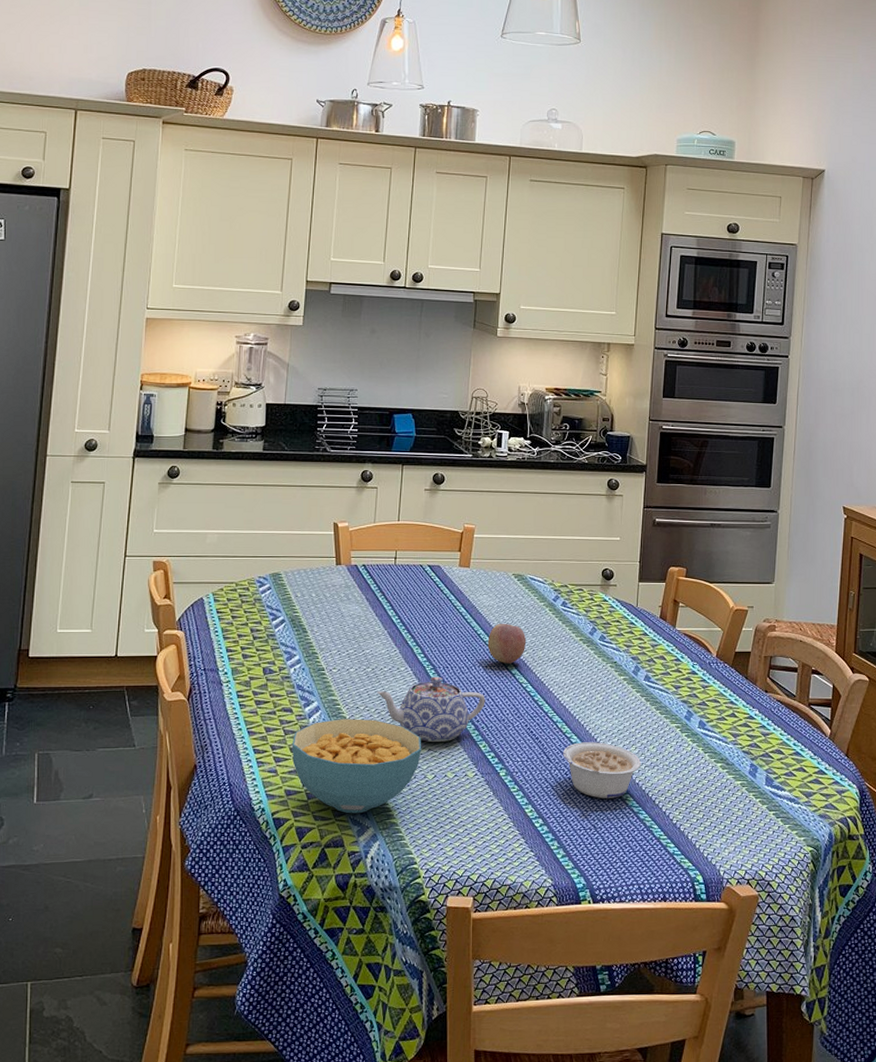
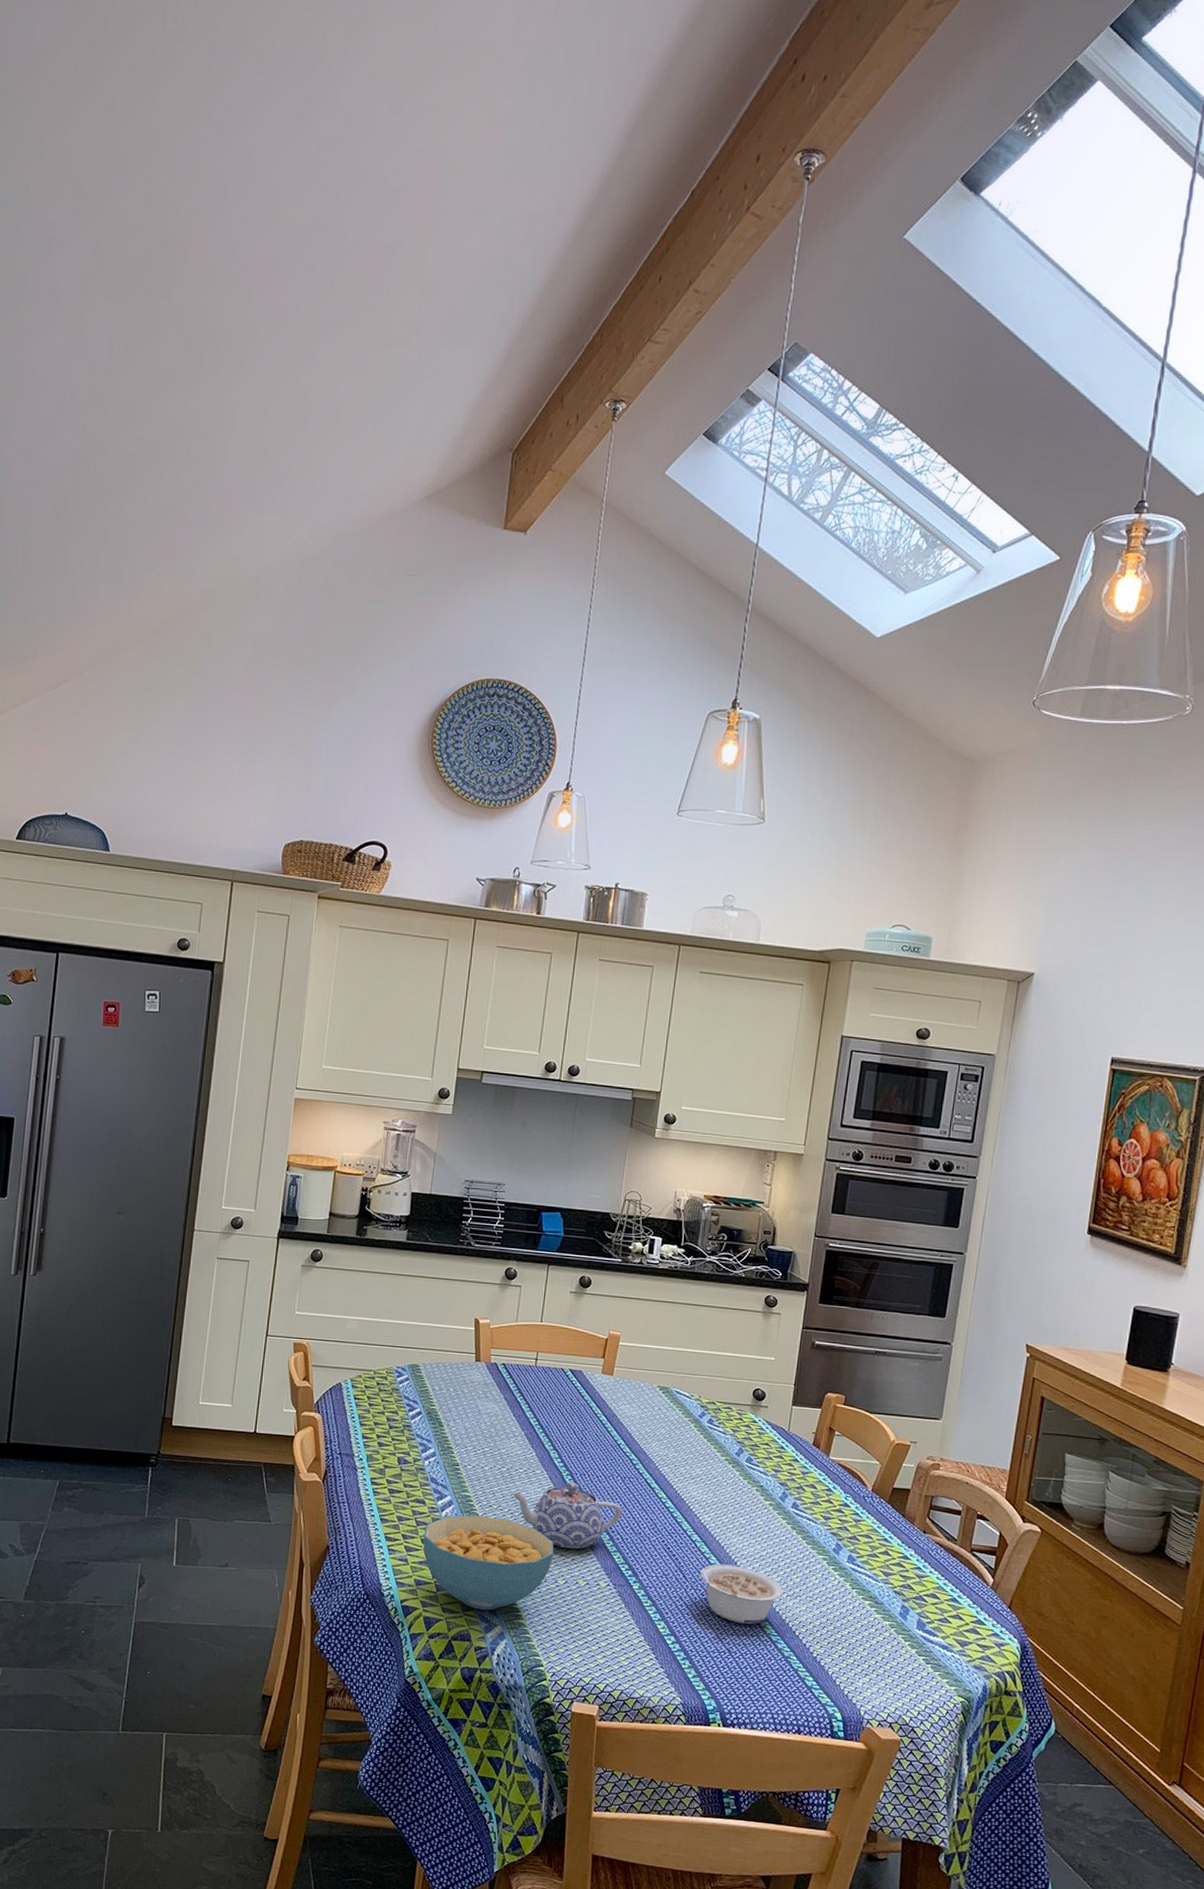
fruit: present [487,623,527,665] -> none [627,1435,669,1478]

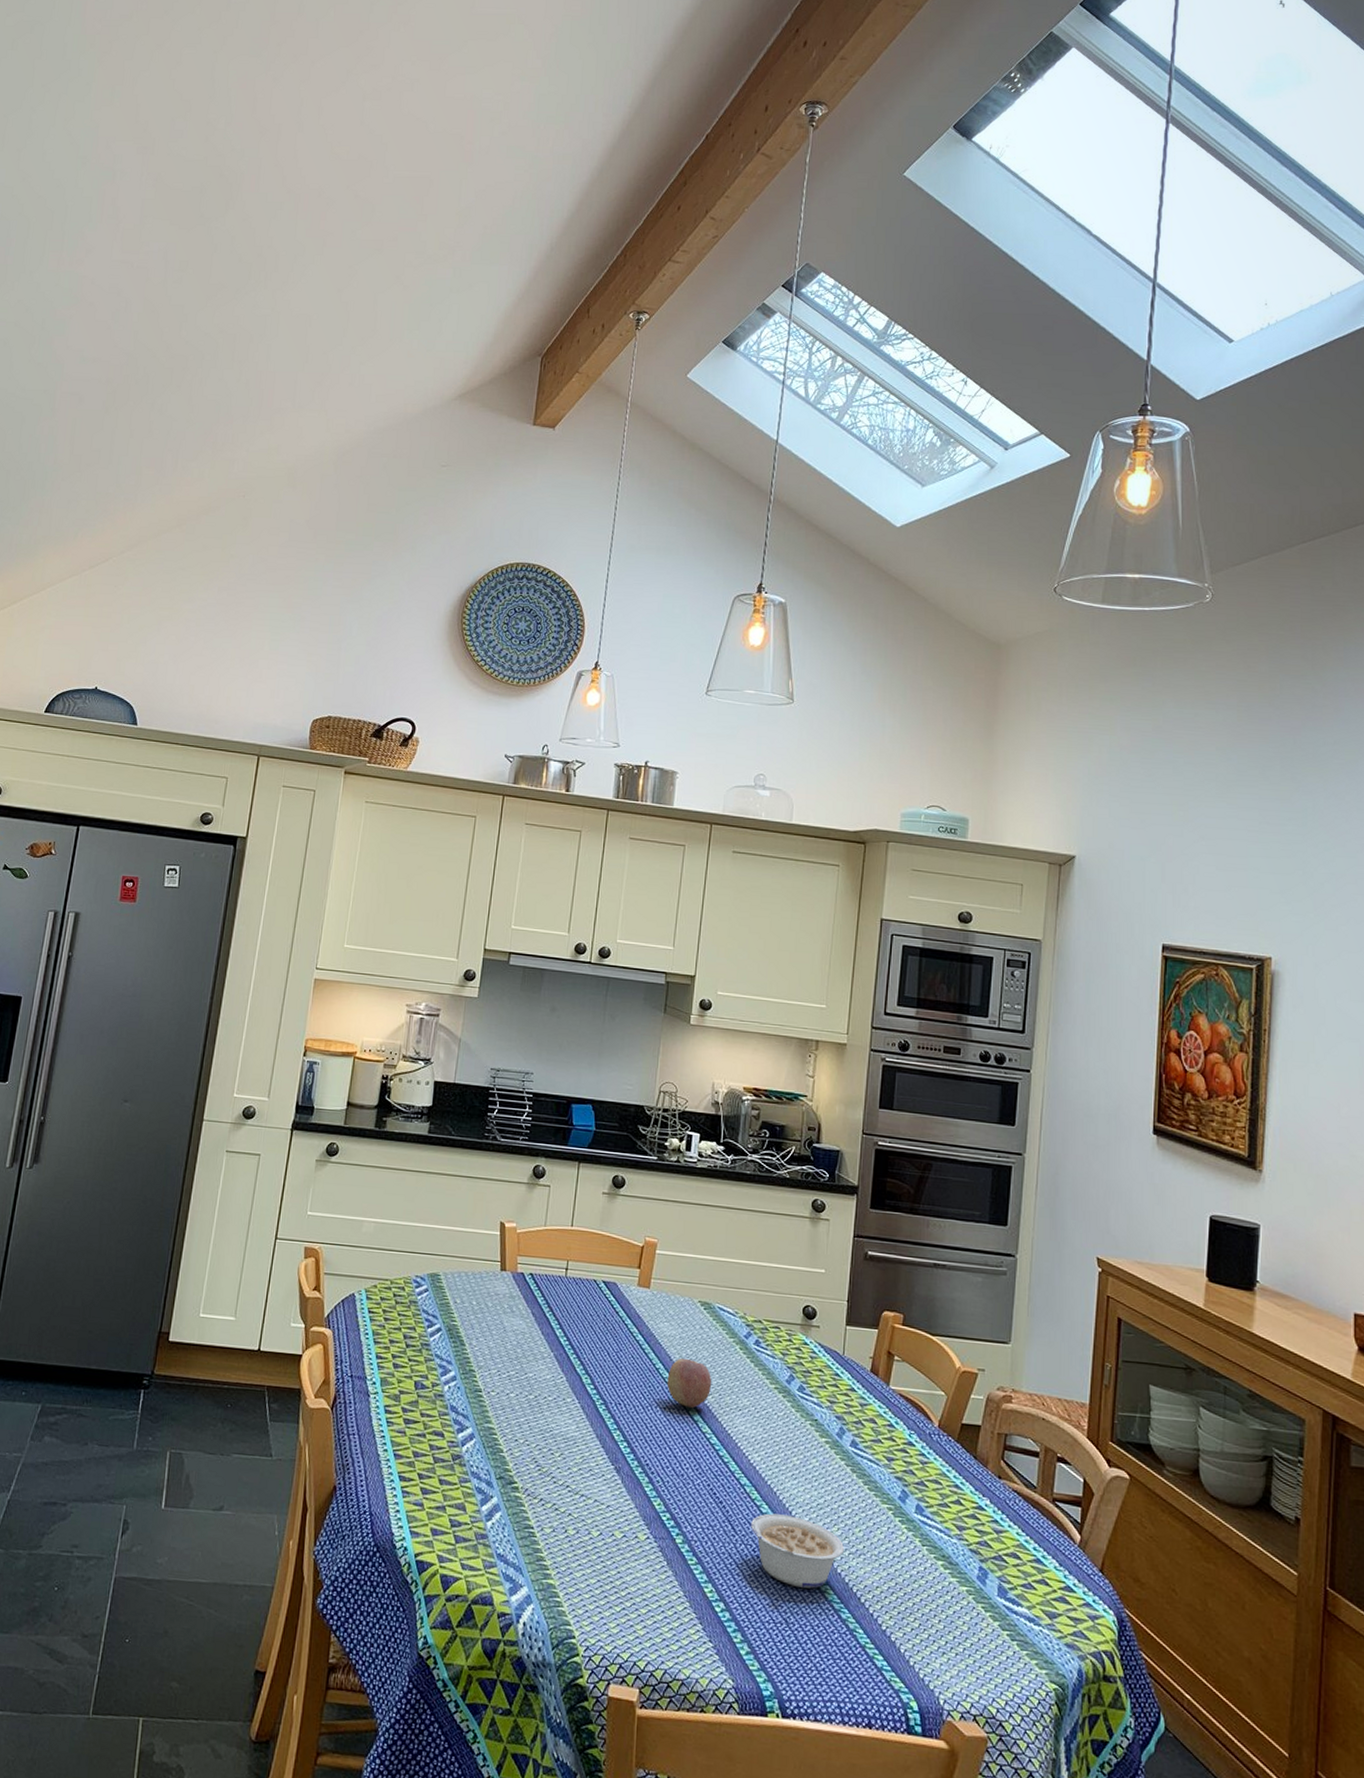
cereal bowl: present [423,1515,554,1611] -> none [441,1451,587,1568]
teapot: present [511,1482,622,1549] -> none [539,1413,662,1493]
fruit: none [627,1435,669,1478] -> present [667,1358,712,1409]

